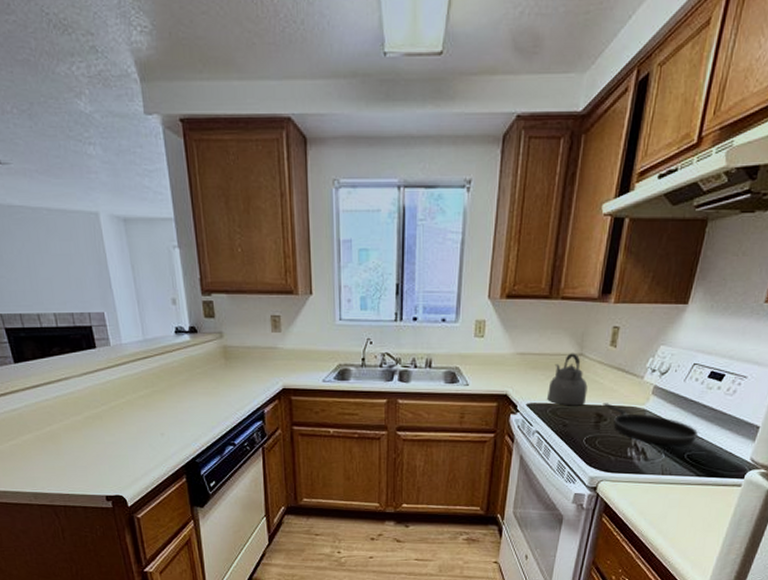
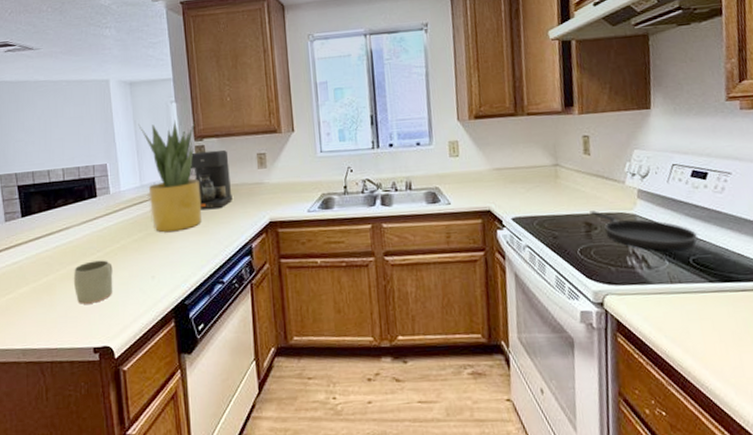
mug: none [78,414,122,455] -> present [73,260,113,304]
planter: none [137,269,211,391] -> present [138,120,202,233]
coffee maker: none [198,308,244,370] -> present [190,150,233,209]
kettle: present [547,353,588,406] -> none [530,164,572,217]

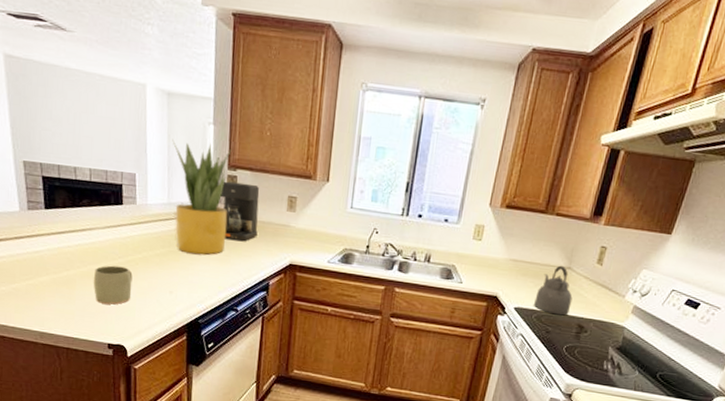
kettle: none [530,164,572,217] -> present [534,265,573,316]
frying pan: present [589,211,697,251] -> none [585,316,671,365]

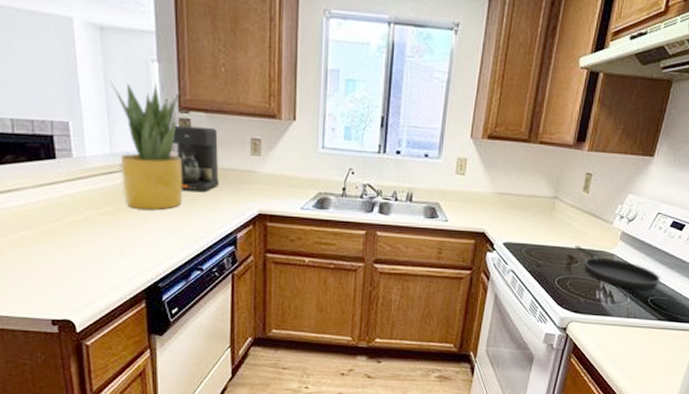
mug: present [93,265,133,305] -> none [26,229,76,274]
kettle: present [534,265,573,316] -> none [523,195,561,247]
frying pan: none [585,316,671,365] -> present [575,246,660,290]

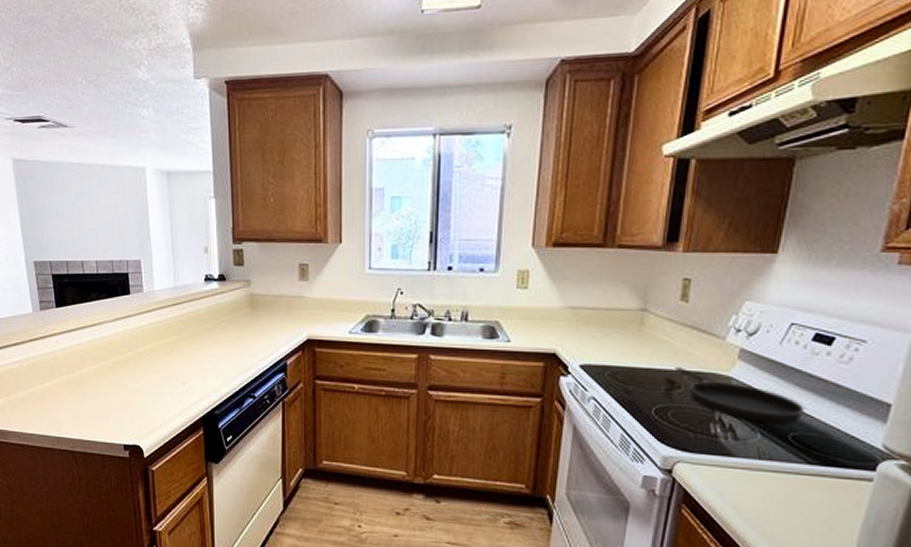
planter: present [110,80,183,210] -> none [174,218,237,339]
coffee maker: present [172,125,219,191] -> none [227,256,270,319]

